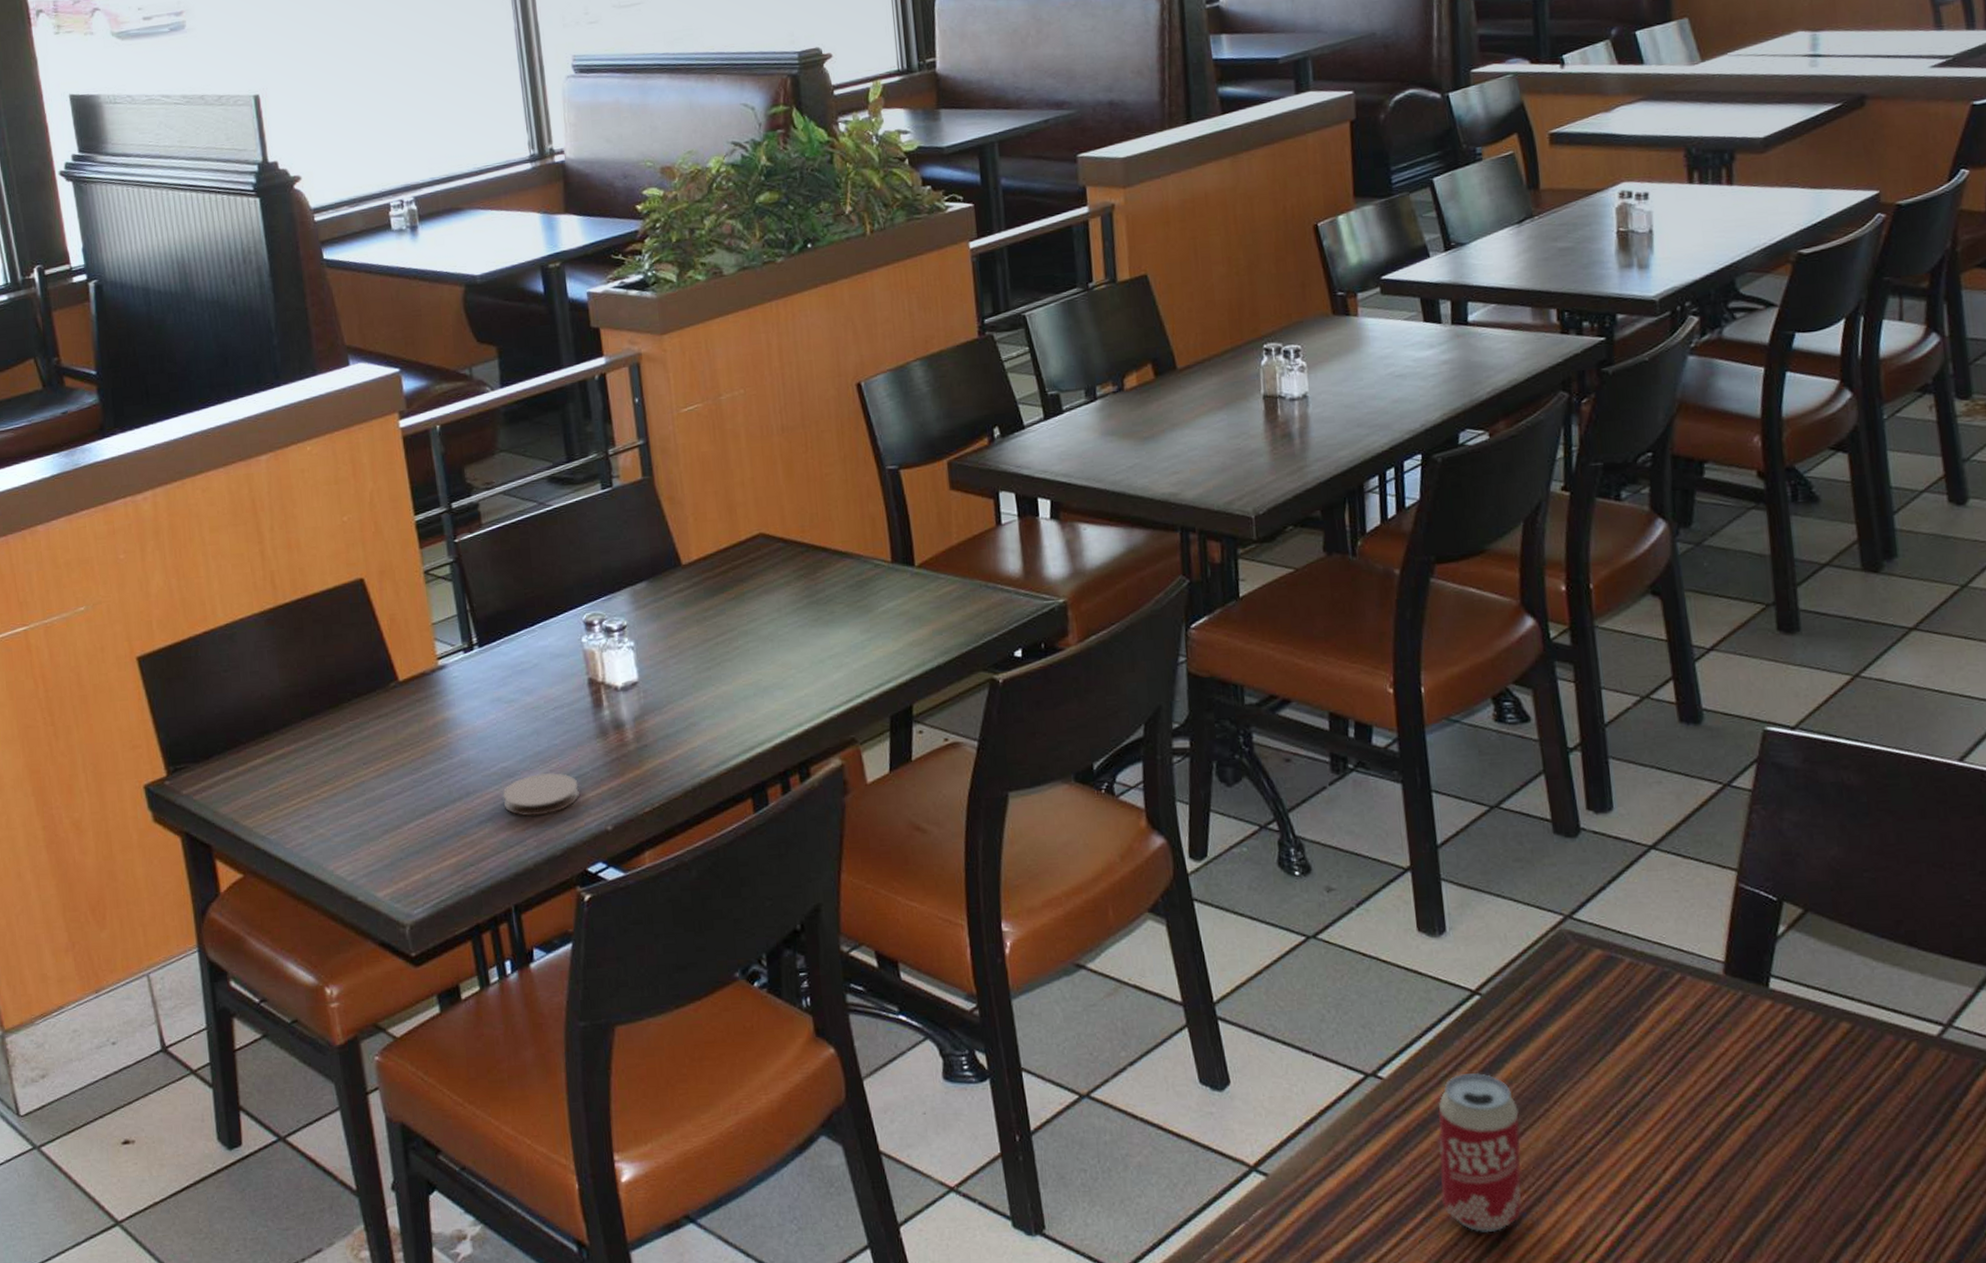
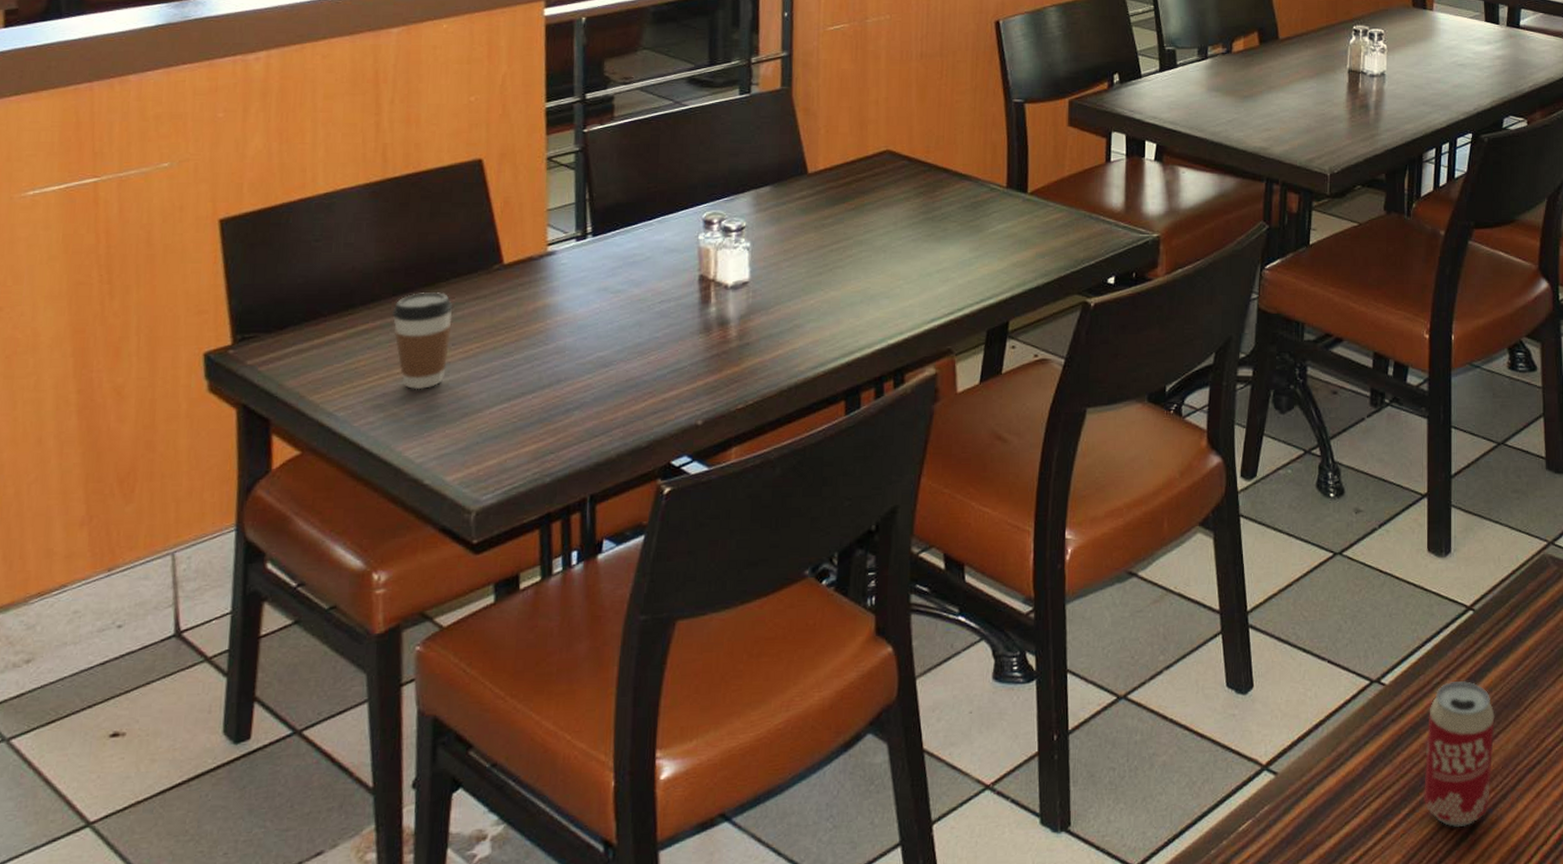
coffee cup: none [304,713,361,810] -> present [392,292,453,390]
coaster: present [502,772,579,817] -> none [594,364,674,407]

